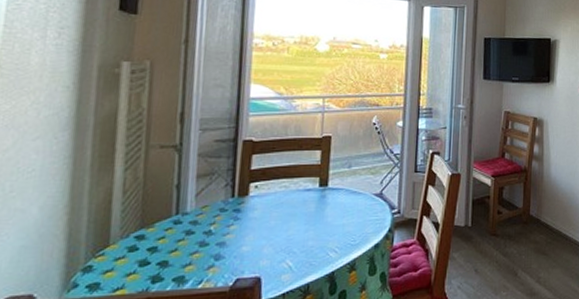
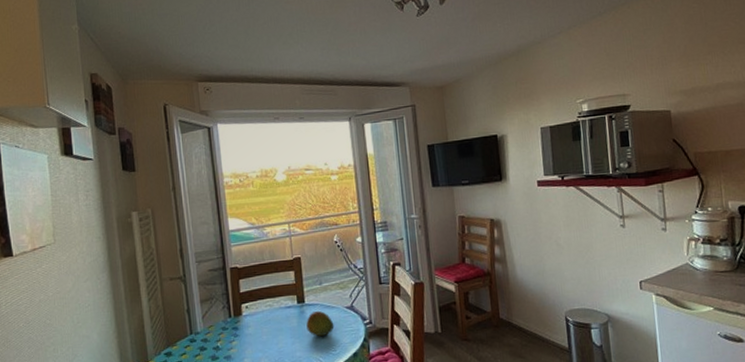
fruit: none [325,197,358,225] -> present [306,311,335,337]

